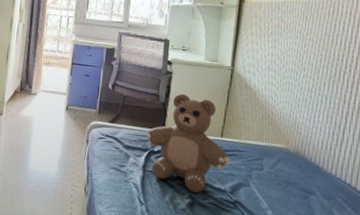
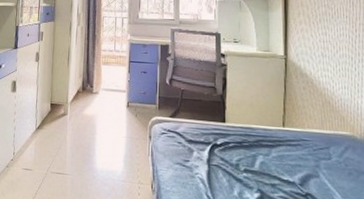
teddy bear: present [144,93,231,193] -> none [205,84,297,186]

